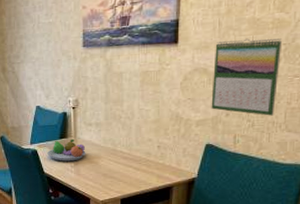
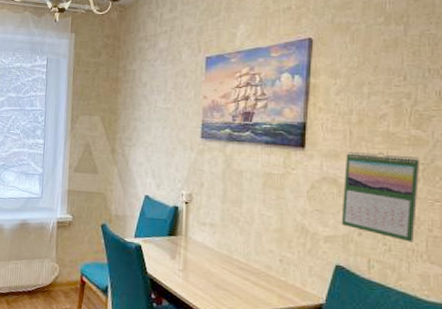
fruit bowl: present [47,139,86,161] -> none [153,238,197,264]

